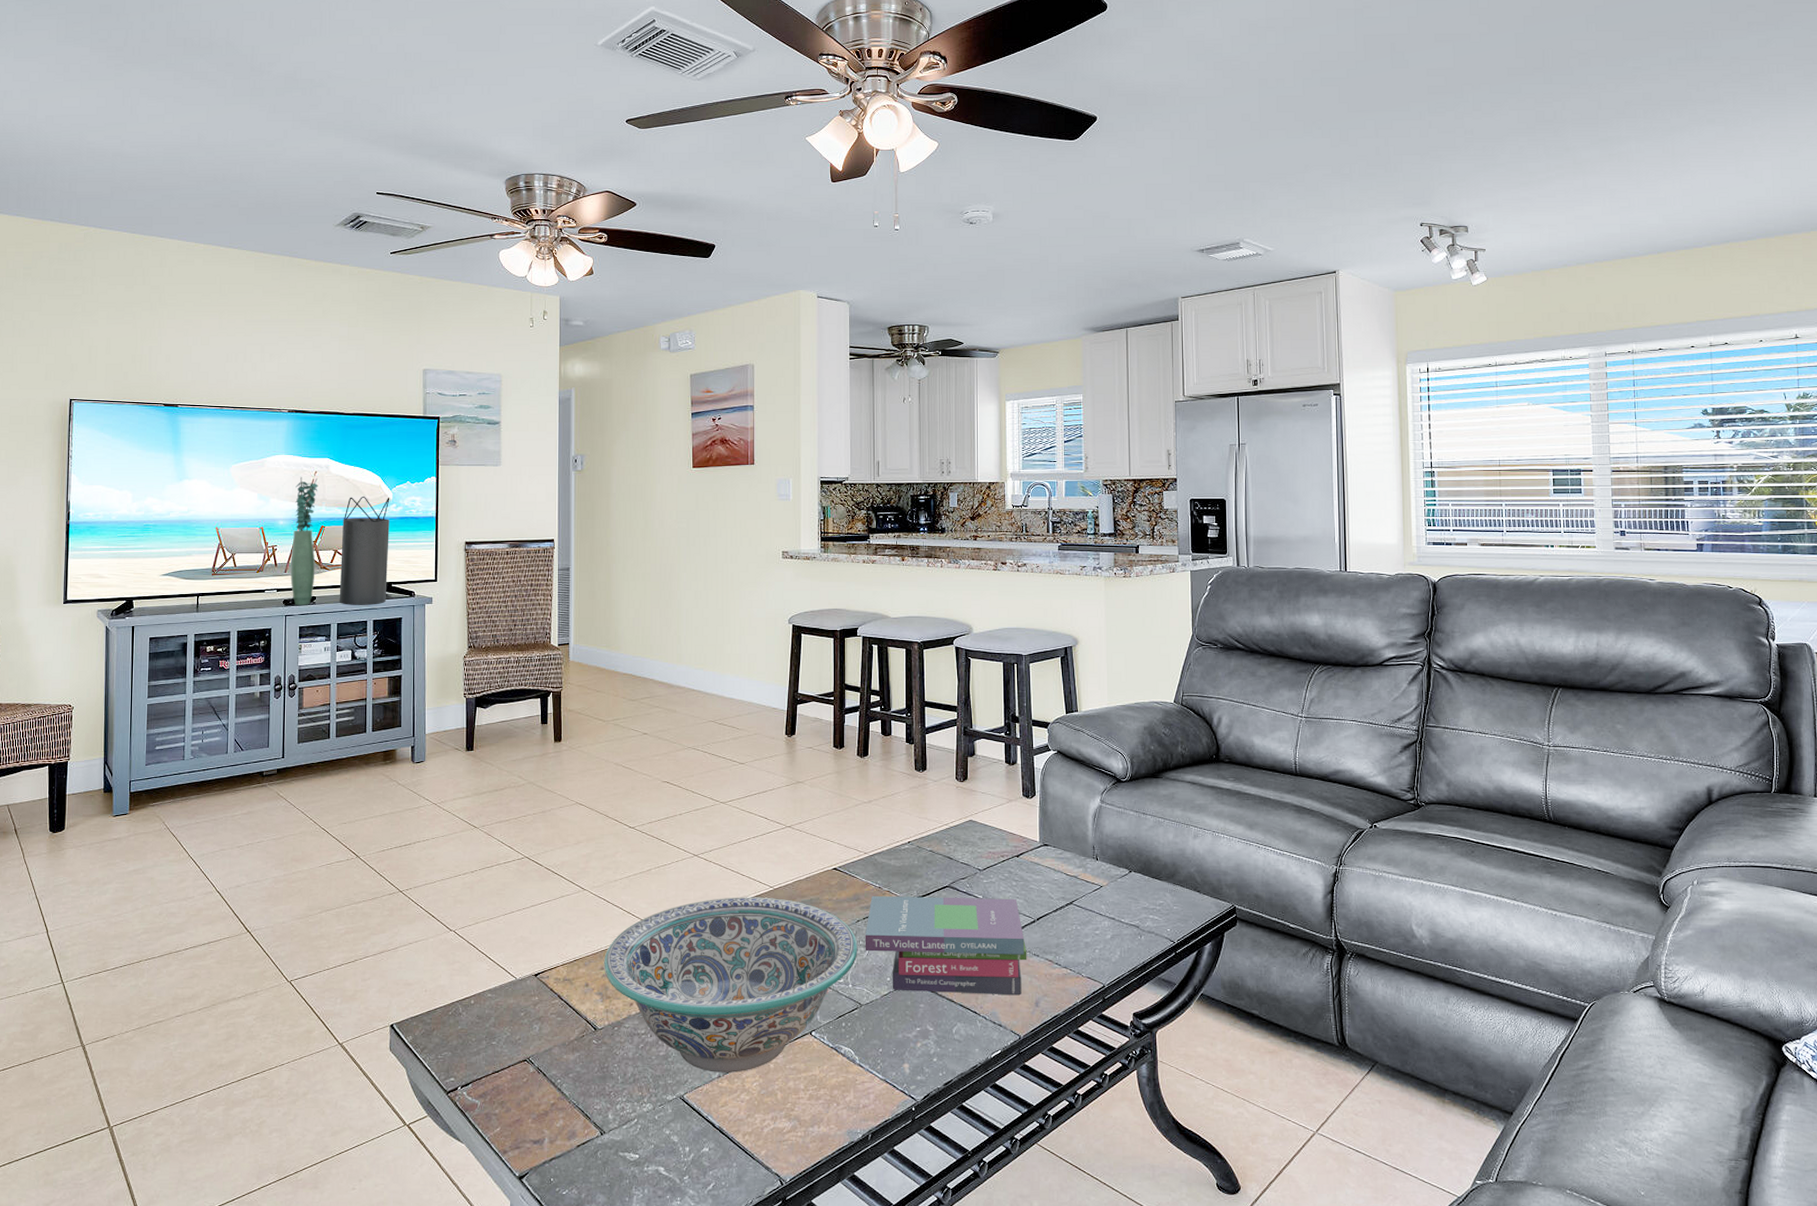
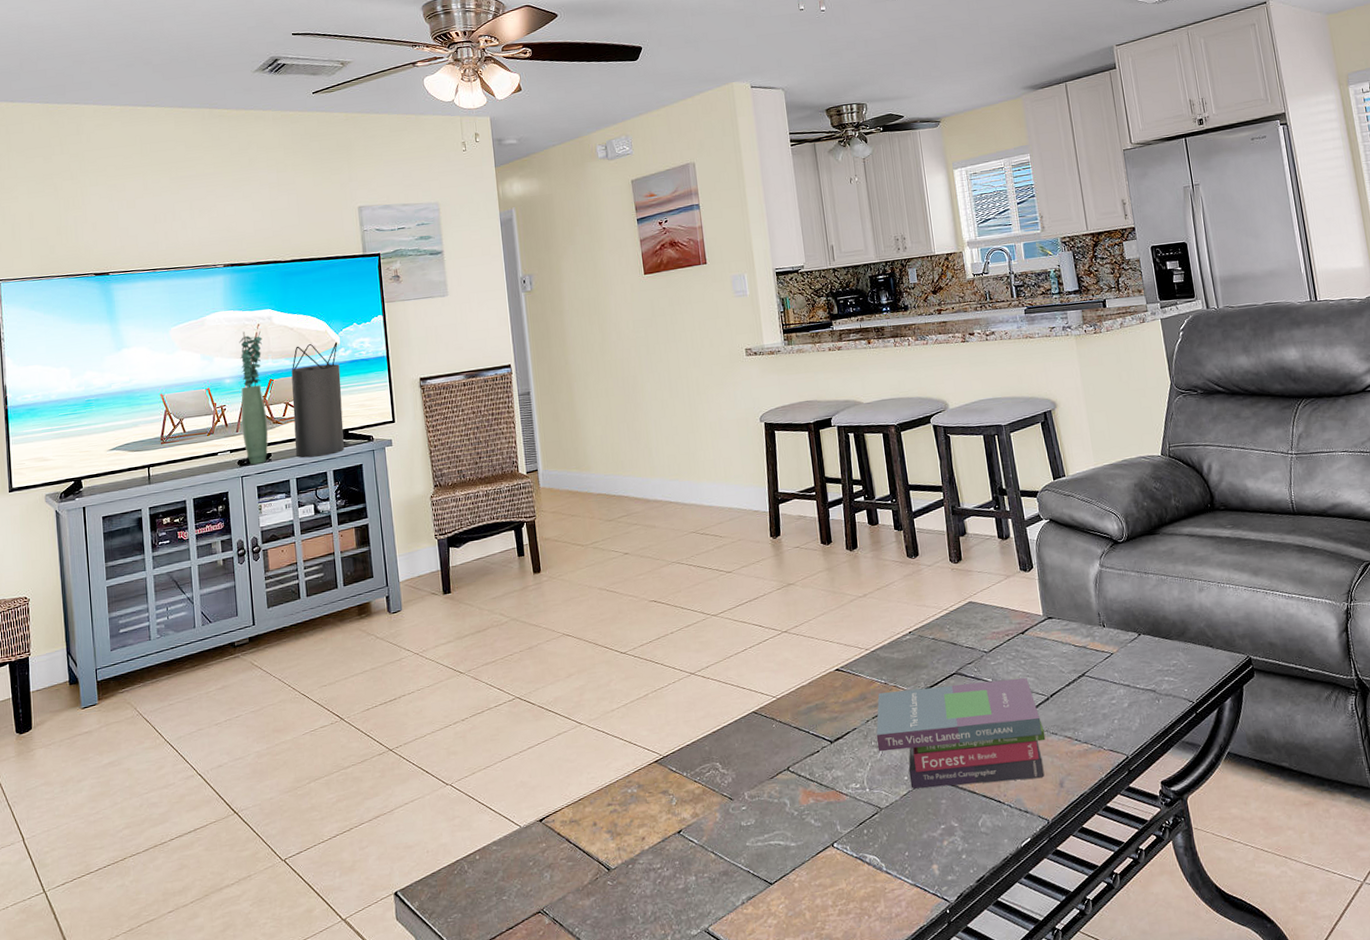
decorative bowl: present [604,897,858,1073] -> none [609,707,871,900]

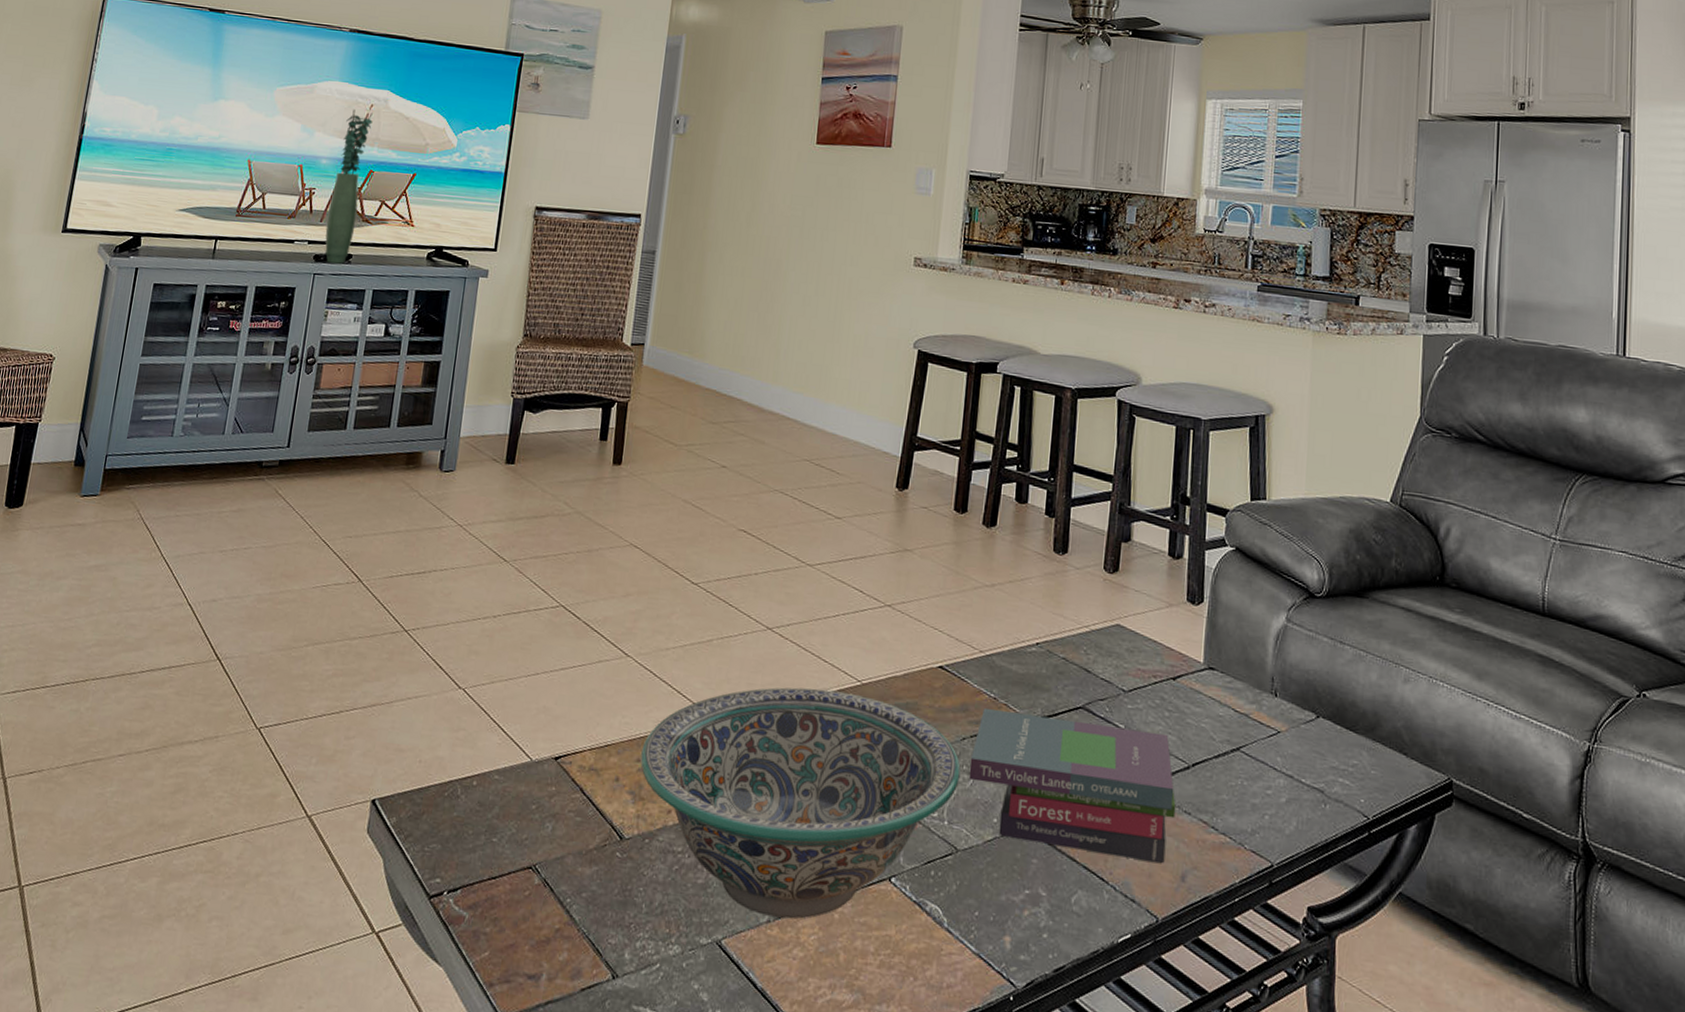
speaker: present [291,342,344,459] -> none [378,139,454,273]
decorative bowl: none [609,707,871,900] -> present [640,687,961,919]

